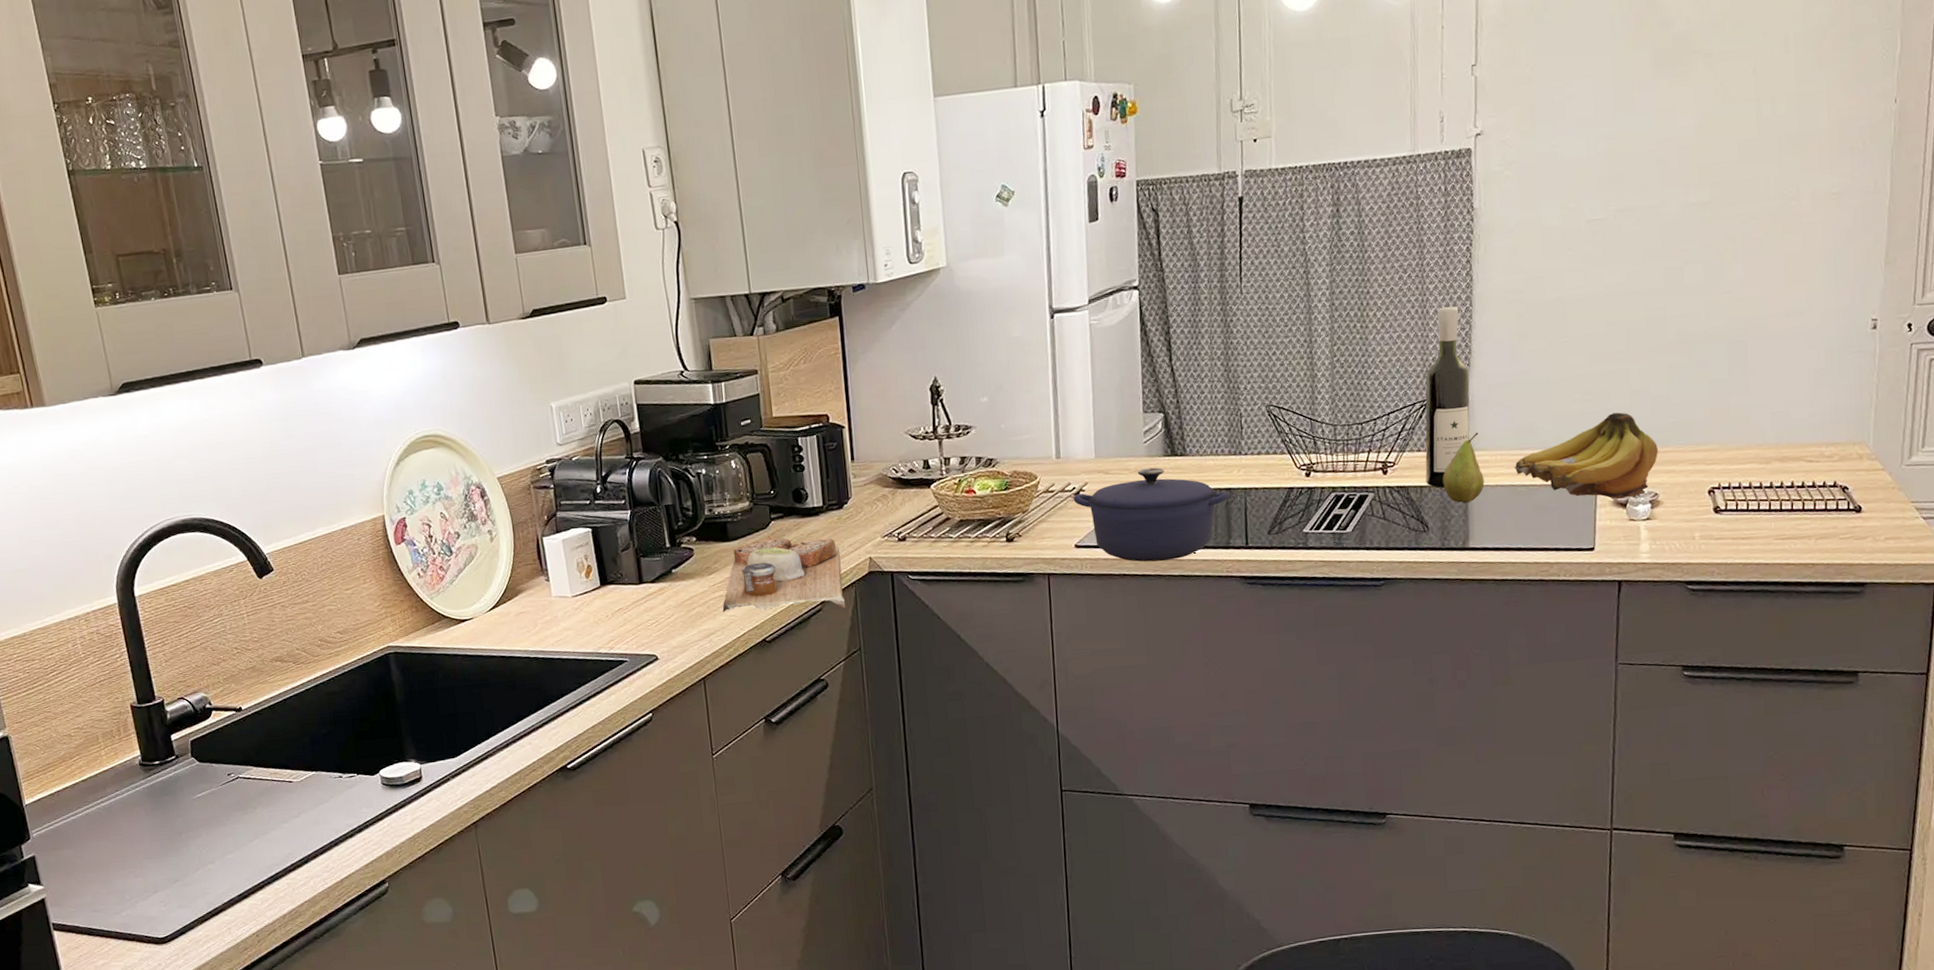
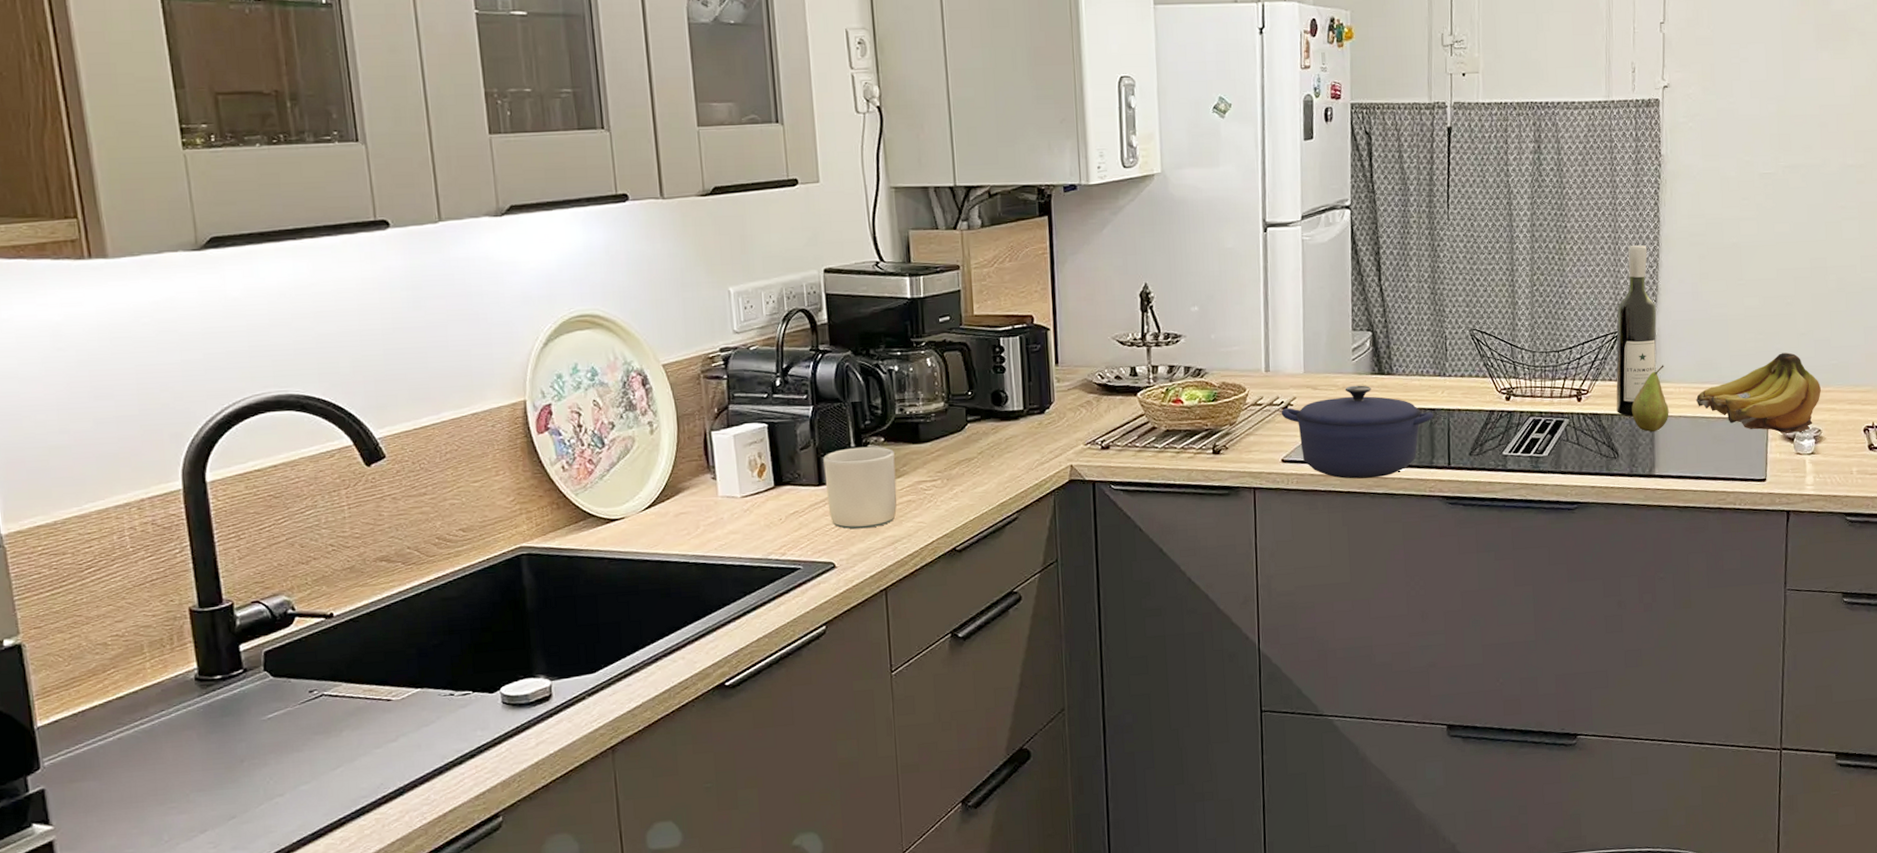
mug: none [642,546,711,624] -> present [823,446,897,529]
cutting board: present [722,535,846,612] -> none [910,439,1044,518]

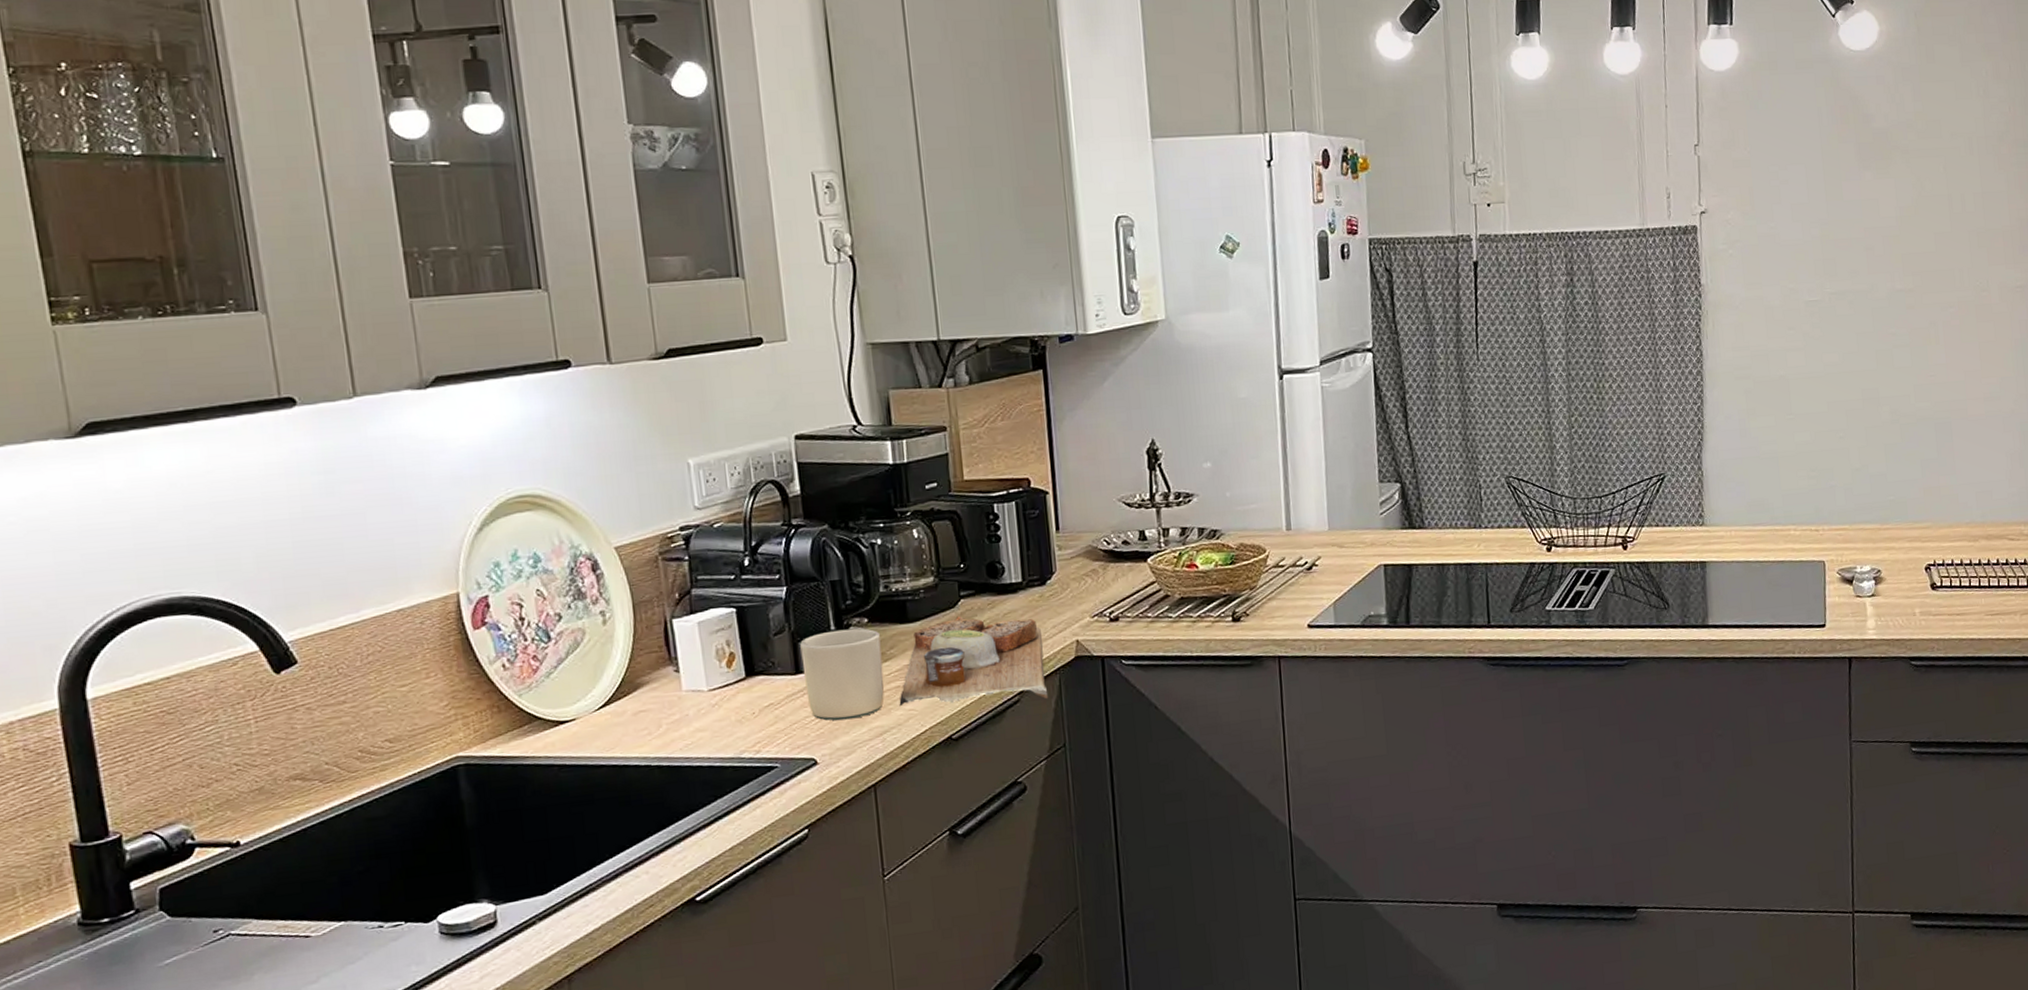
cutting board: none [910,439,1044,518] -> present [899,616,1049,706]
cooking pot: present [1281,385,1434,479] -> none [1305,541,1470,643]
bottle: present [1616,245,1657,416] -> none [1661,380,1705,563]
fruit: present [1632,365,1669,432] -> none [1681,507,1721,579]
fruit: present [1695,352,1821,434] -> none [1748,489,1879,576]

